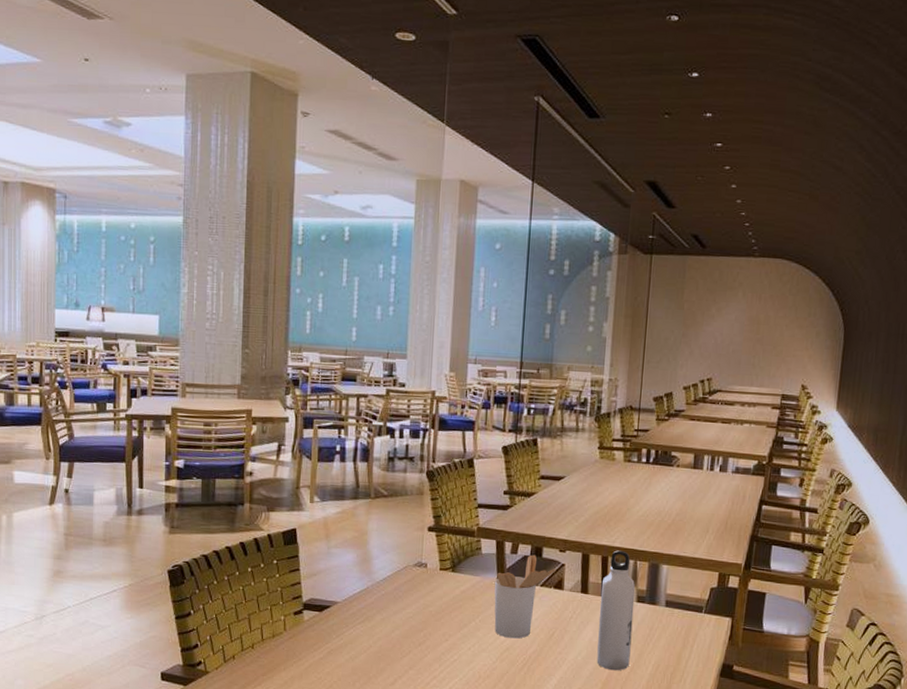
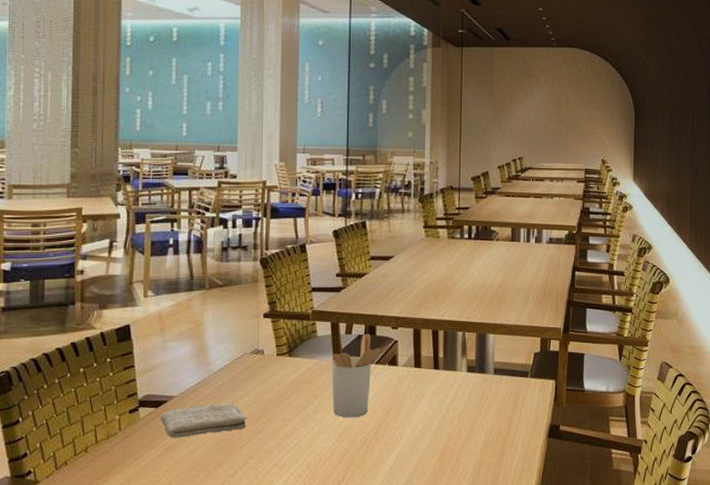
washcloth: none [323,611,408,643] -> present [160,403,247,438]
water bottle: present [596,550,636,671] -> none [433,323,466,441]

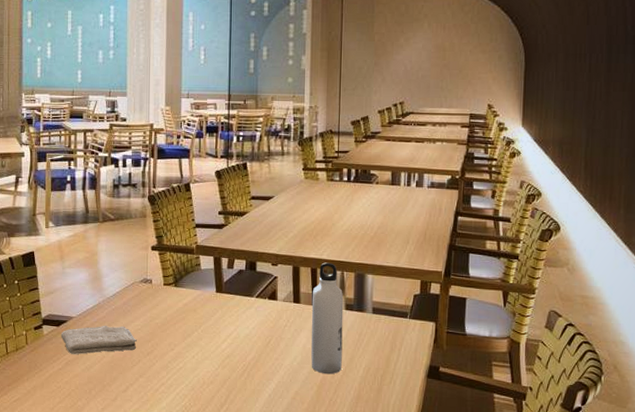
utensil holder: present [330,333,390,418] -> none [213,269,270,347]
water bottle: none [433,323,466,441] -> present [311,262,344,375]

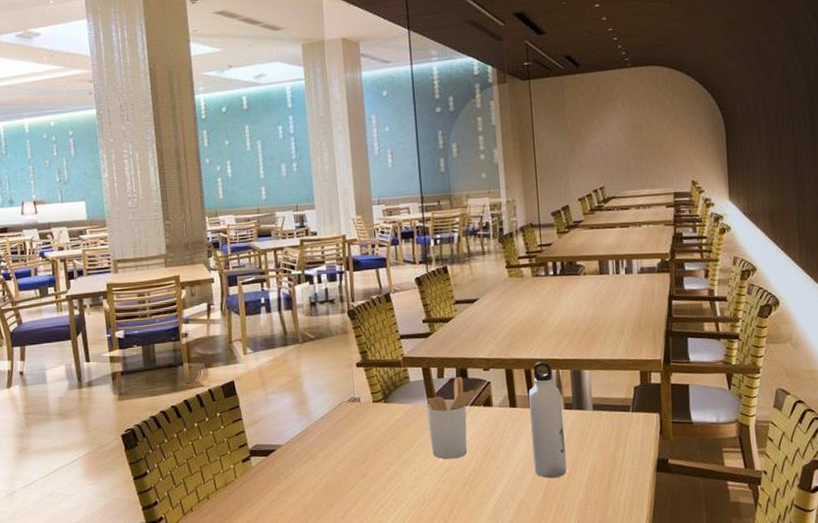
washcloth: present [60,325,137,354] -> none [270,449,351,484]
utensil holder: none [213,269,270,347] -> present [425,376,483,460]

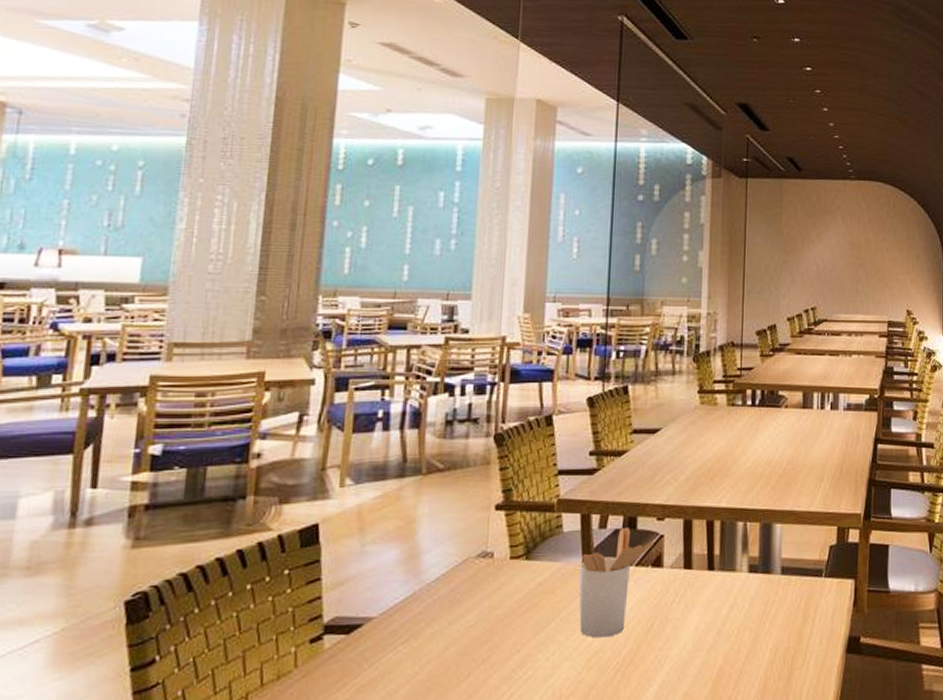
water bottle: present [528,361,567,479] -> none [705,511,747,663]

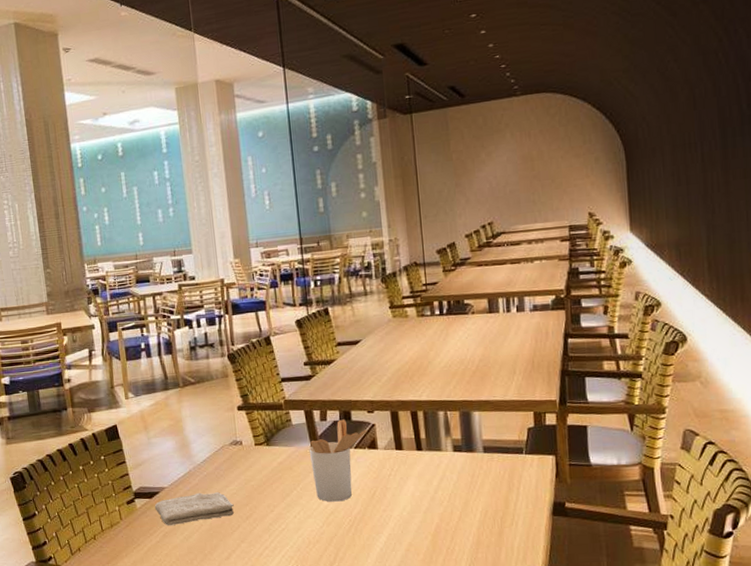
washcloth: none [351,623,468,675] -> present [154,491,234,525]

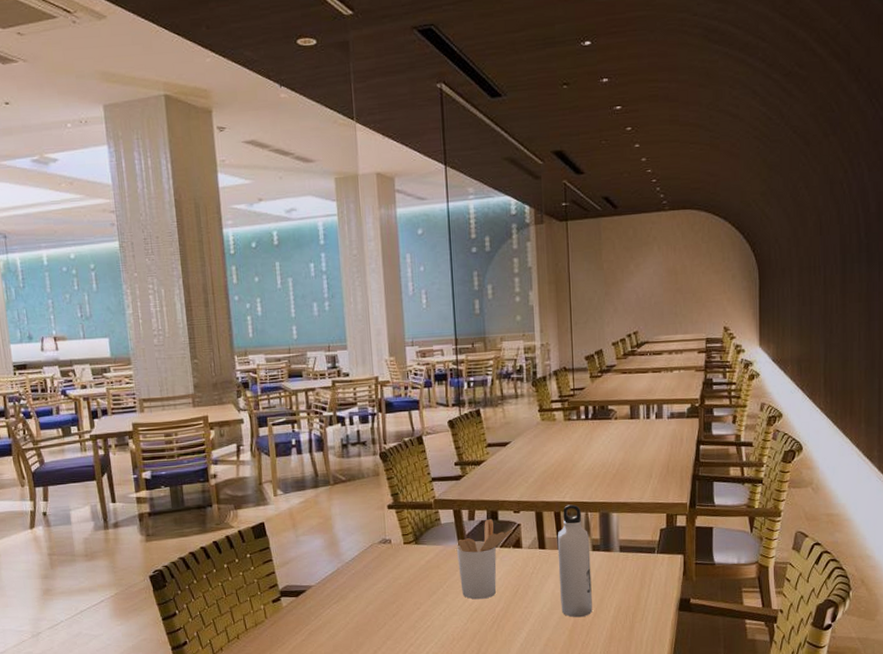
washcloth: present [154,491,234,525] -> none [300,589,381,624]
water bottle: none [414,403,457,522] -> present [557,504,592,618]

